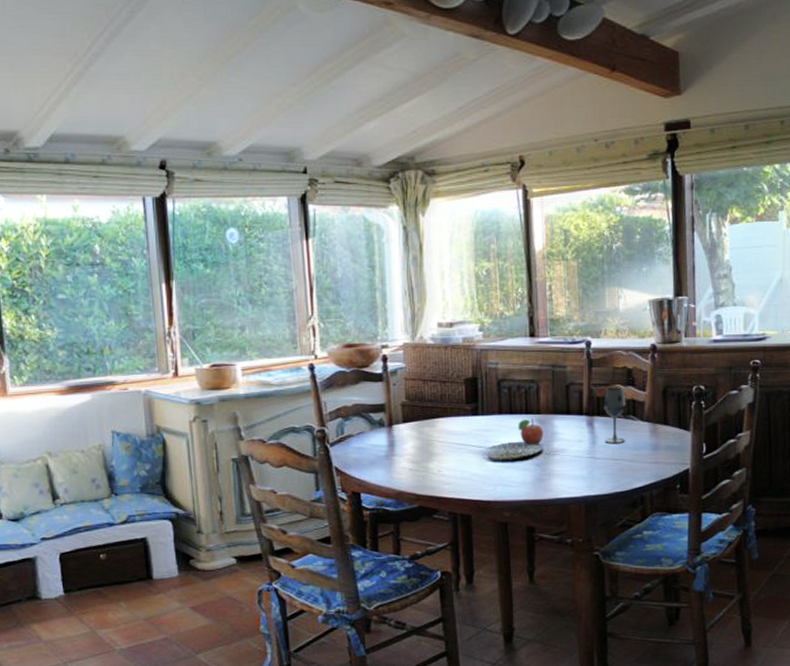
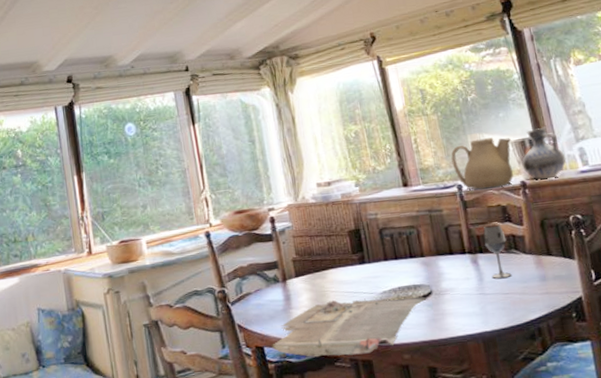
newspaper: none [369,451,536,509] -> present [272,297,427,357]
fruit: present [518,418,544,446] -> none [404,262,431,288]
teapot: none [585,293,651,348] -> present [451,137,513,190]
ceramic jug: none [655,288,702,345] -> present [520,126,567,180]

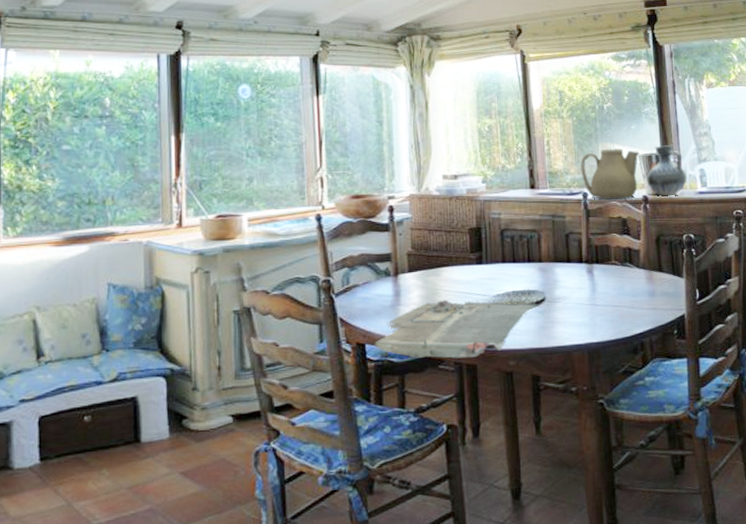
wine glass: present [483,224,512,279] -> none [602,236,624,291]

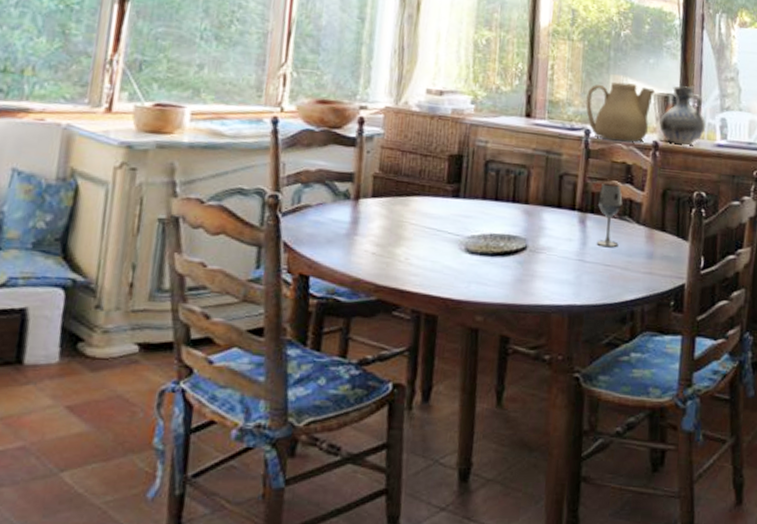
newspaper: present [374,300,539,359] -> none [320,234,519,307]
wine glass: none [602,236,624,291] -> present [596,183,623,248]

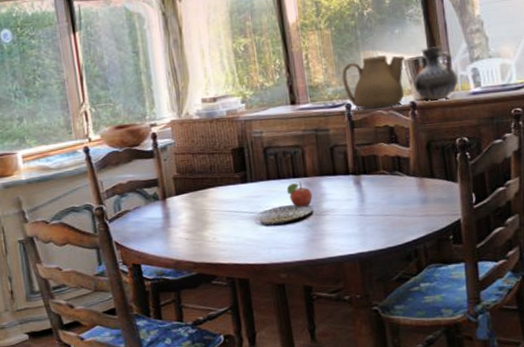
fruit: none [502,208,531,240] -> present [286,182,313,208]
wine glass: present [596,183,623,248] -> none [368,145,394,201]

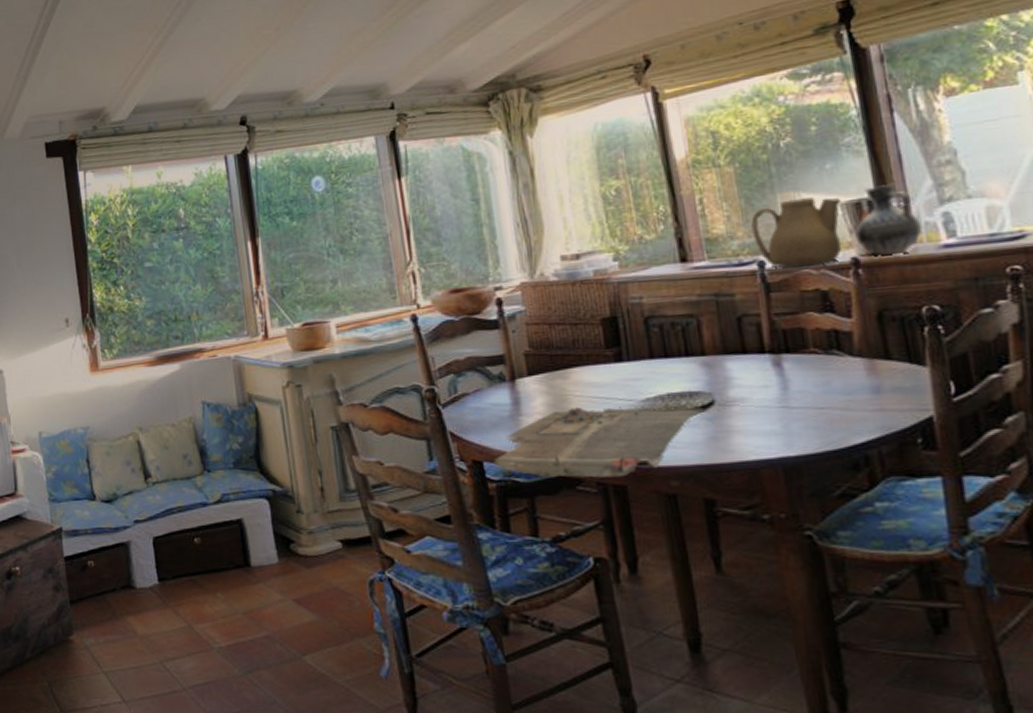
newspaper: none [149,217,307,275] -> present [493,406,706,478]
fruit: present [286,182,313,208] -> none [677,361,714,396]

